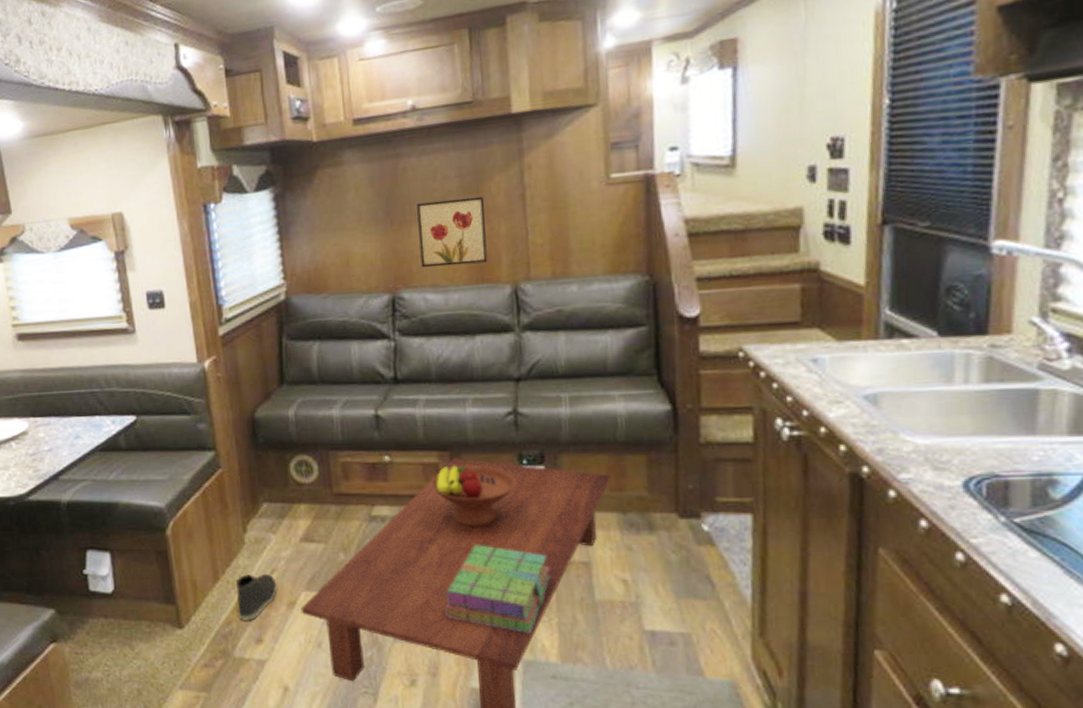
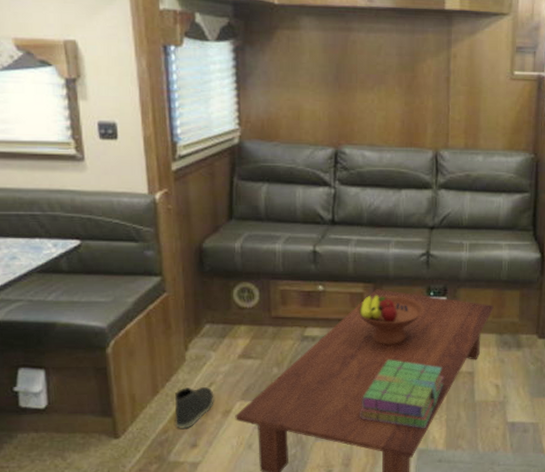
wall art: present [417,196,487,268] -> none [362,73,418,130]

